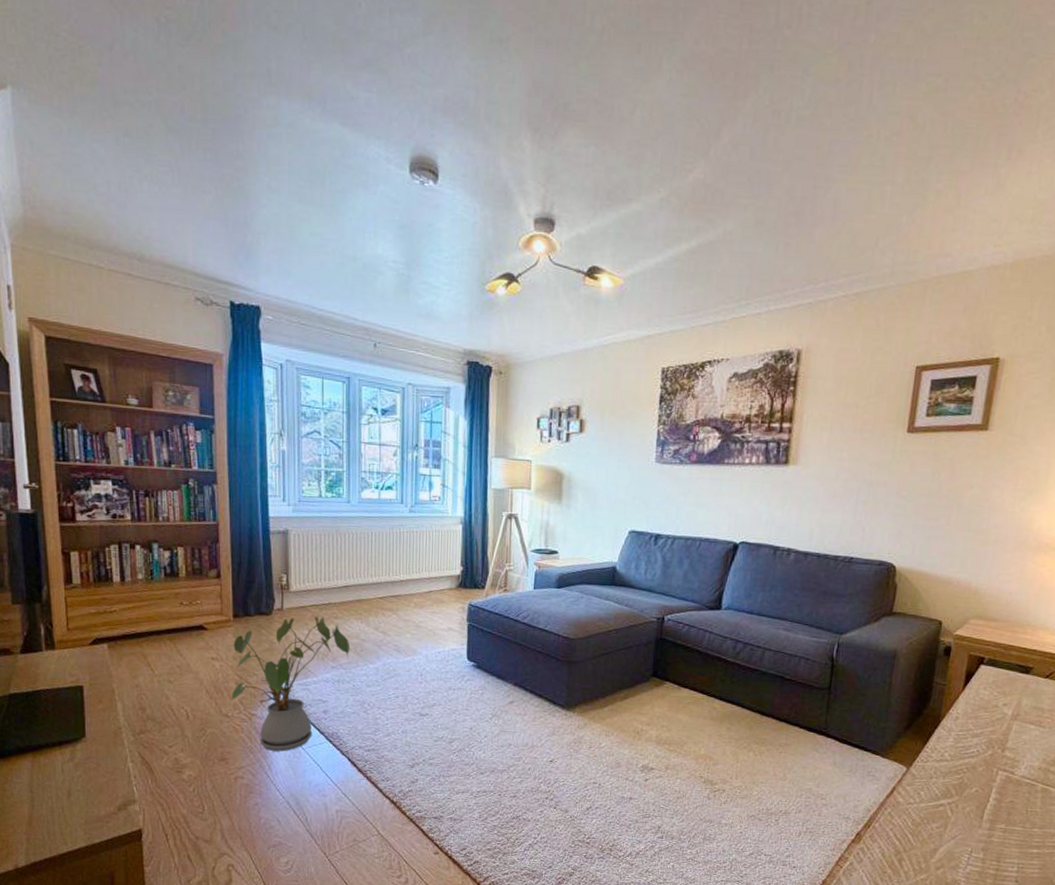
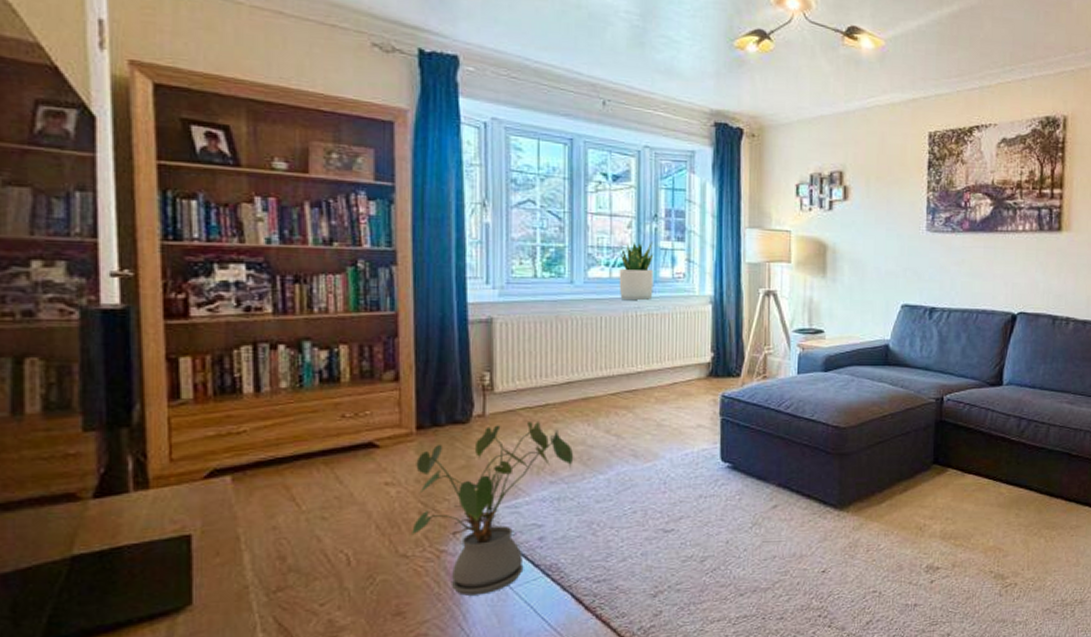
planter: none [386,467,415,520] -> present [619,240,654,301]

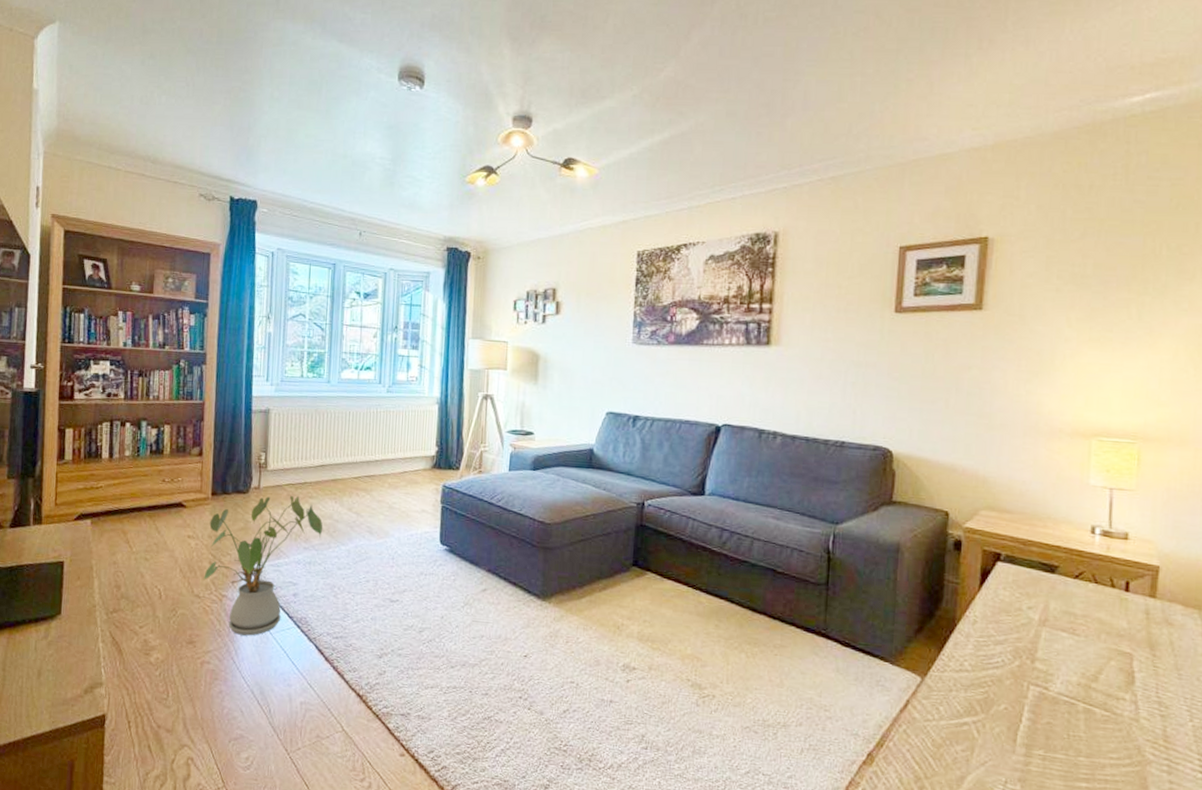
planter: present [619,240,654,301] -> none [364,348,393,400]

